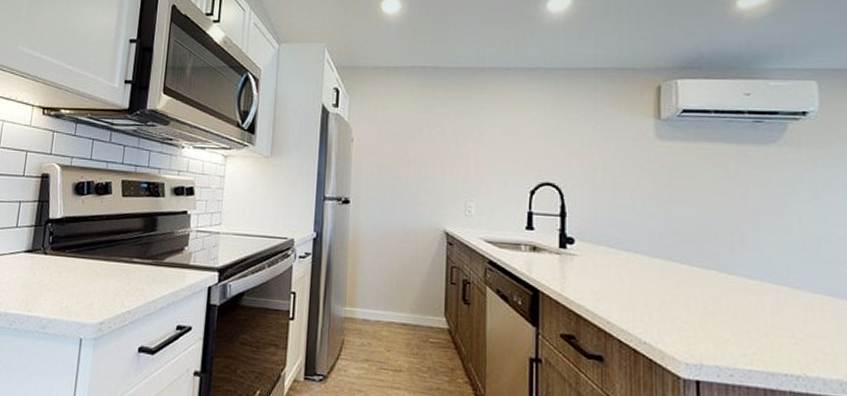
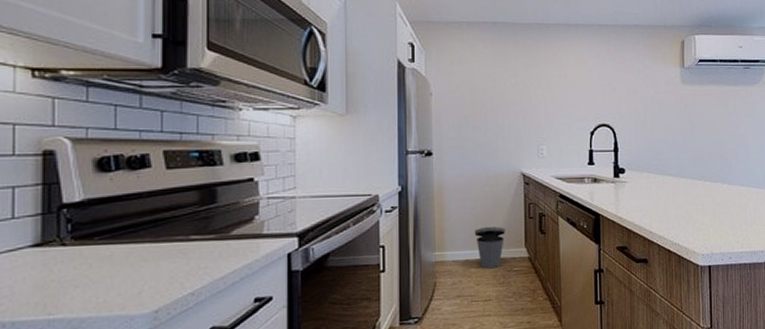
trash can: none [388,287,423,336] -> present [474,227,506,269]

